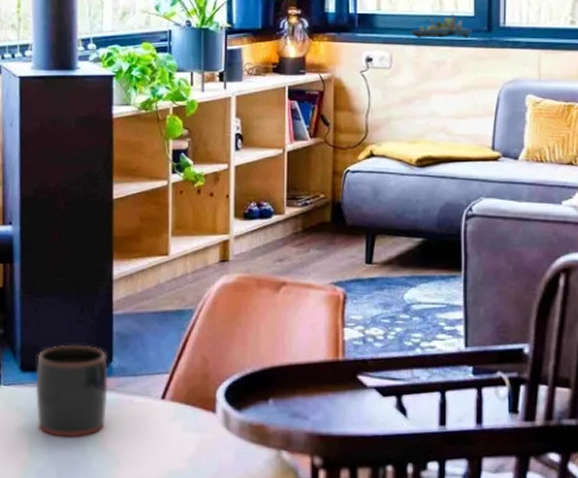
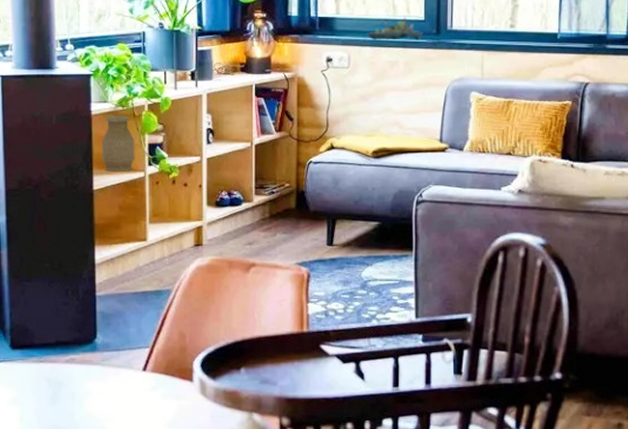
mug: present [35,344,109,437] -> none [25,324,93,407]
decorative jar: none [123,119,158,181] -> present [102,115,135,173]

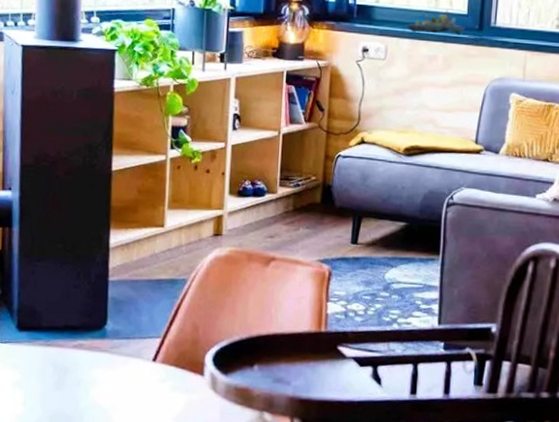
decorative jar: present [102,115,135,173] -> none [123,94,158,155]

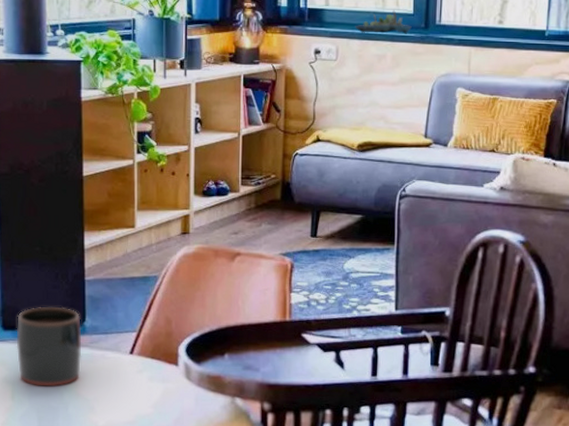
mug: none [31,307,103,393] -> present [16,306,82,386]

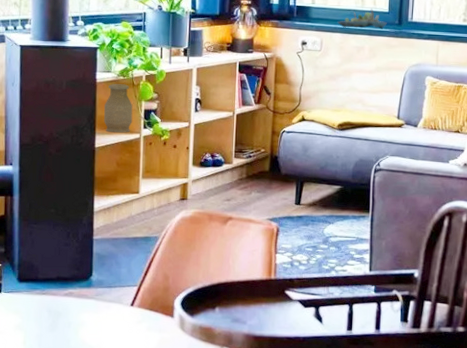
mug: present [16,306,82,386] -> none [29,261,89,333]
decorative jar: none [92,102,124,160] -> present [104,84,133,134]

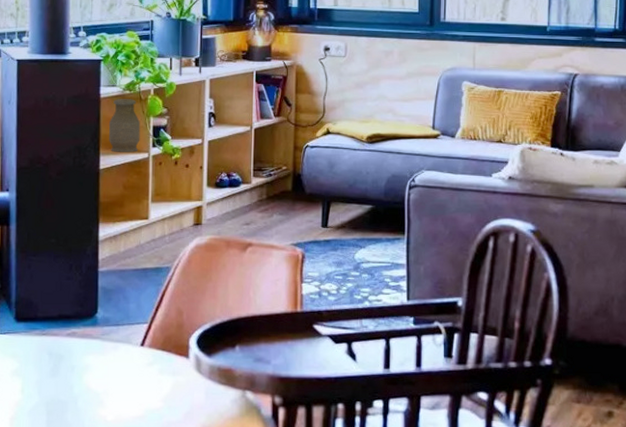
succulent planter: present [338,9,387,29] -> none [364,9,417,31]

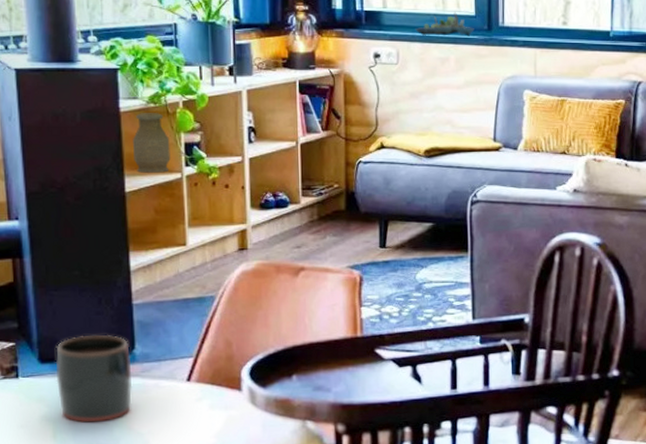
mug: none [28,297,94,379] -> present [55,334,133,423]
succulent planter: none [364,9,417,31] -> present [416,12,474,37]

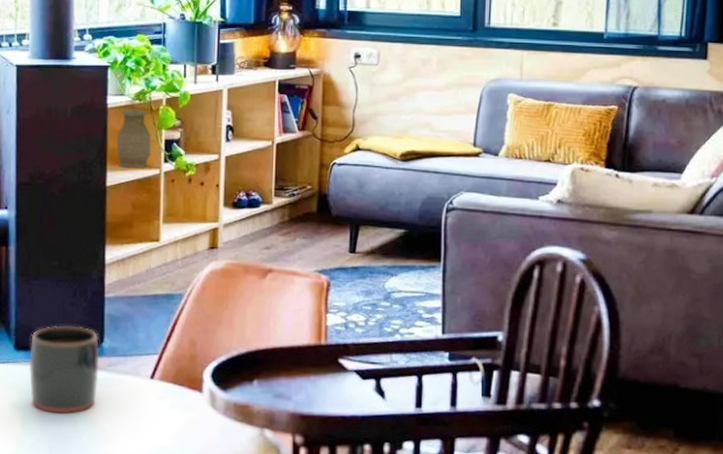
succulent planter: present [416,12,474,37] -> none [399,12,459,37]

